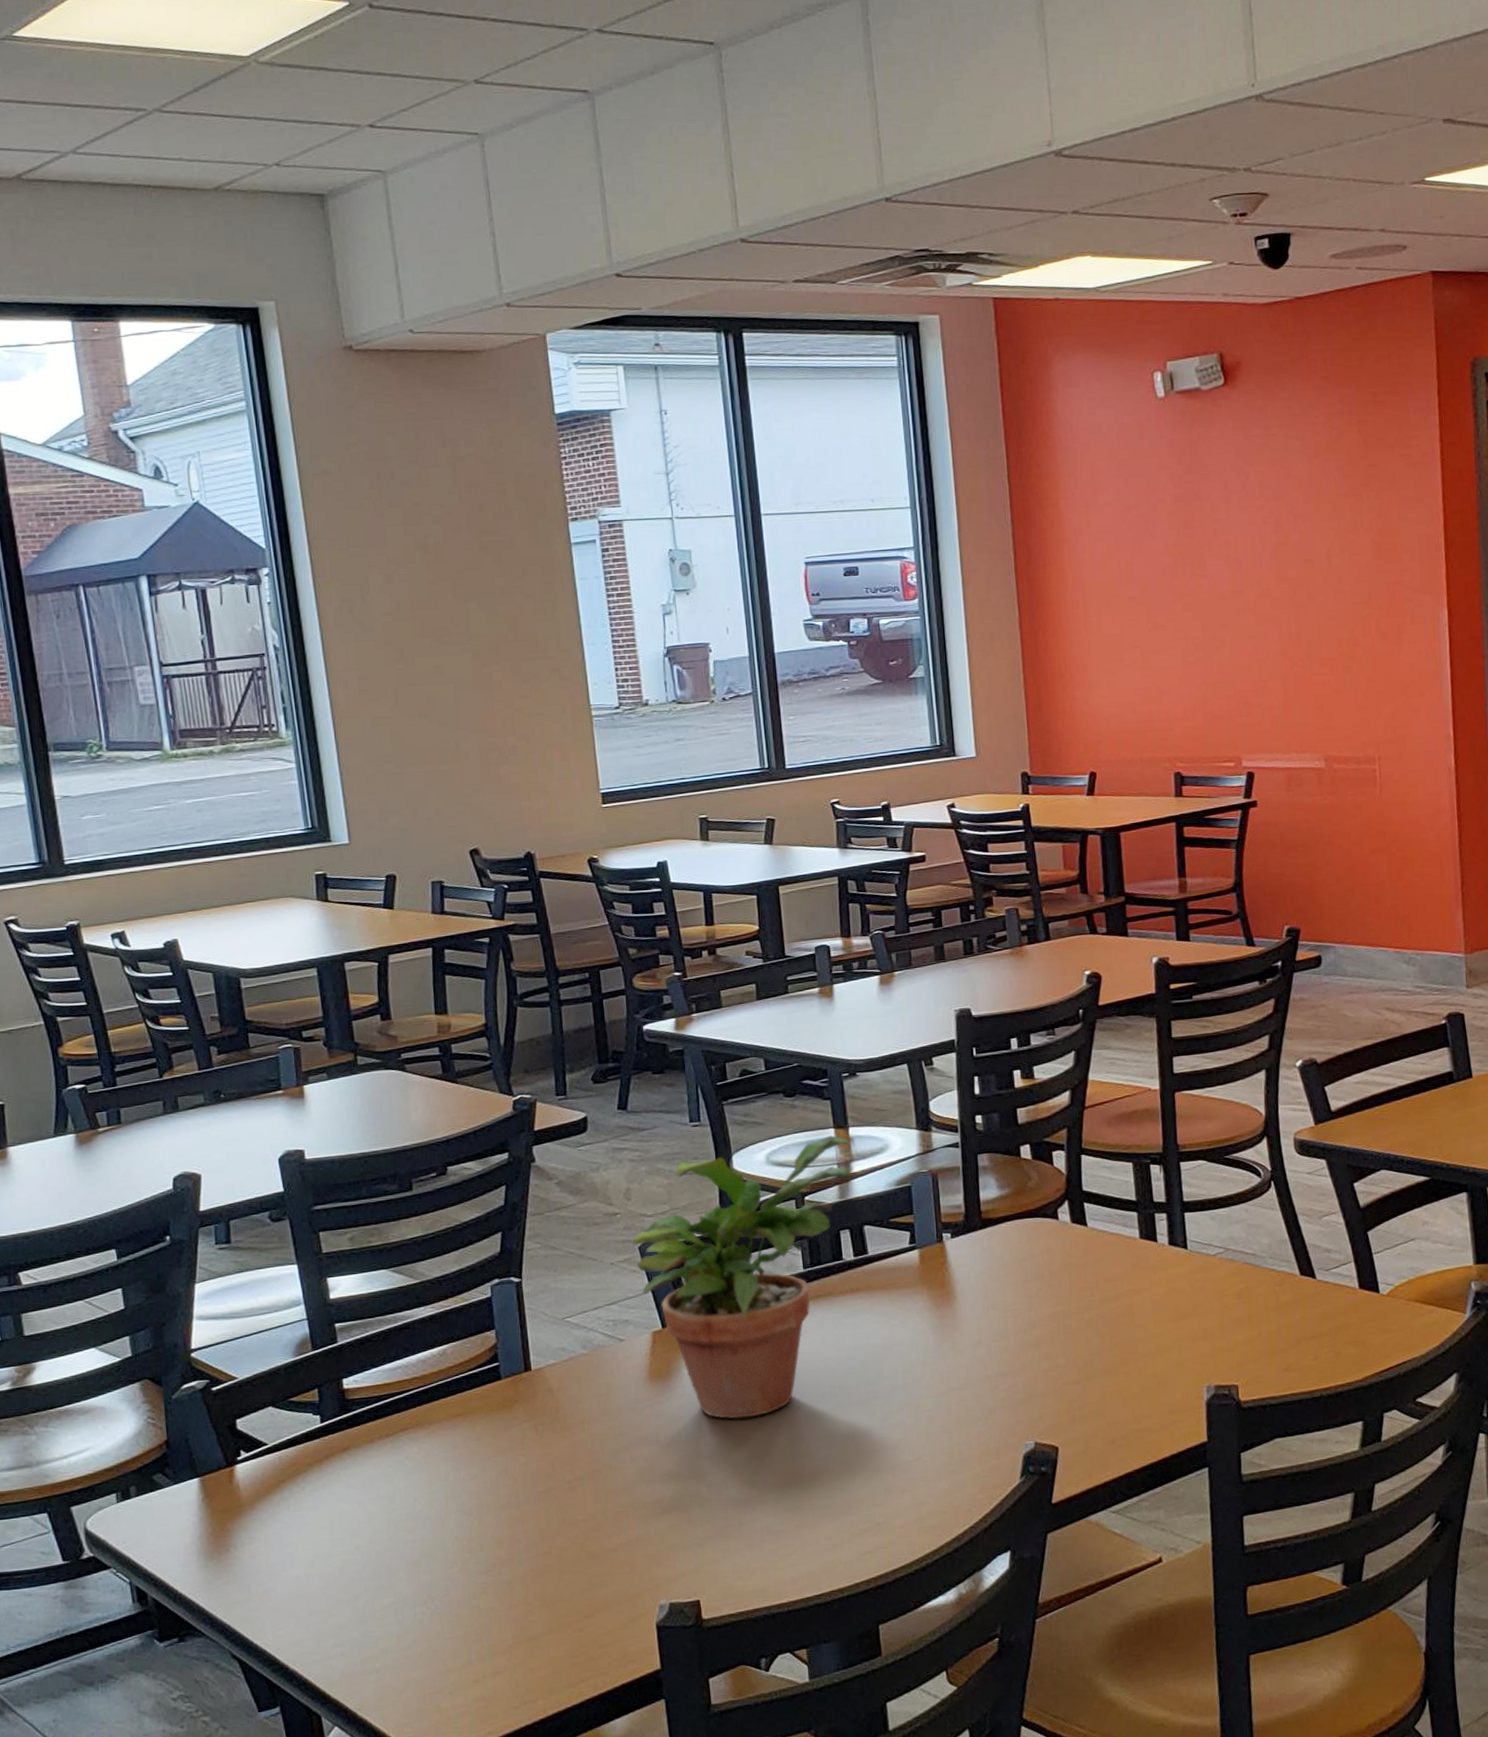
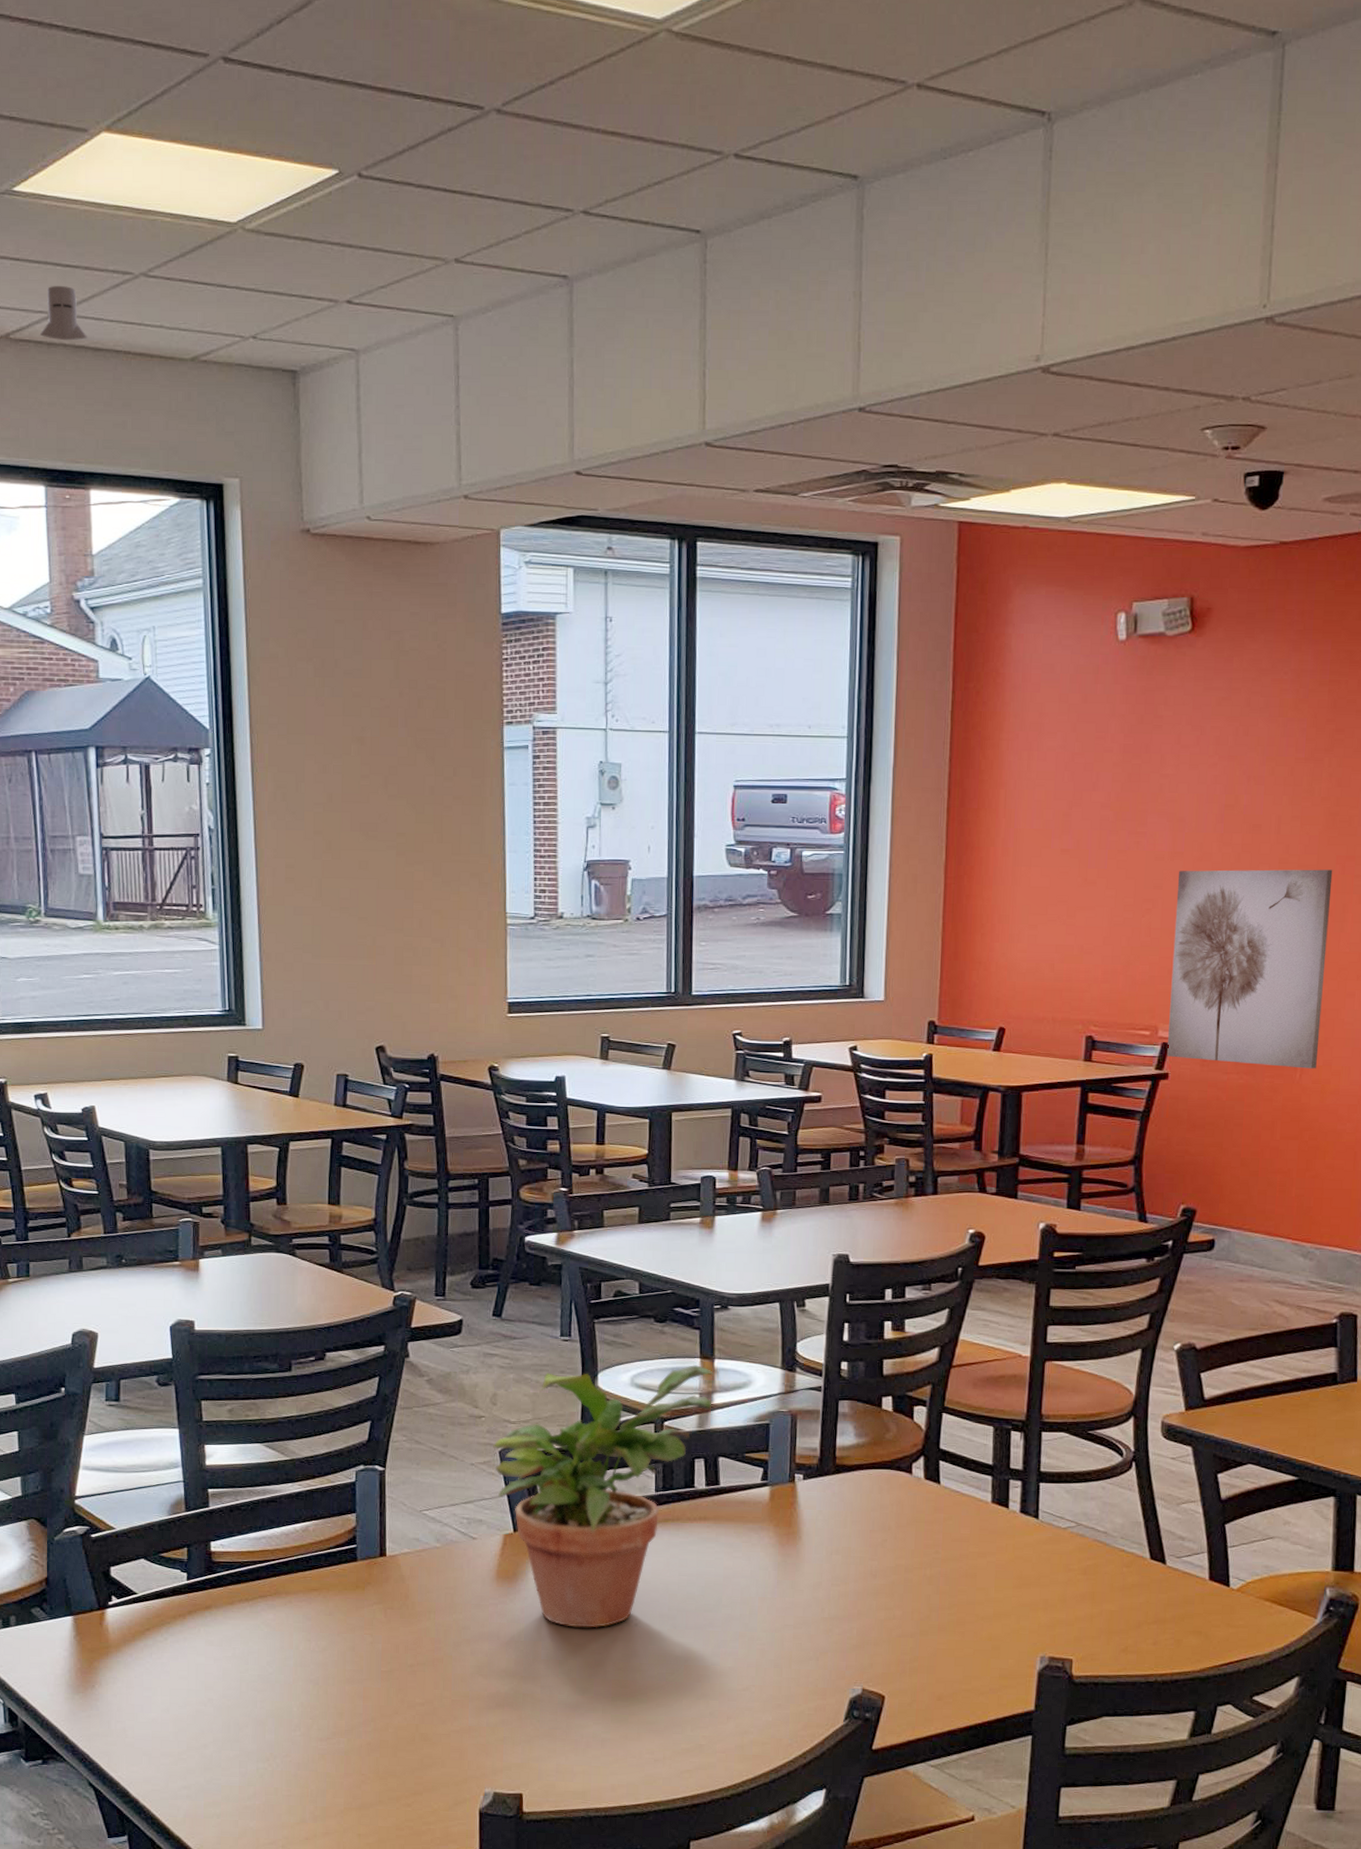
knight helmet: none [54,125,104,179] -> present [40,286,87,341]
wall art: none [1242,595,1394,786] -> present [1167,869,1333,1069]

